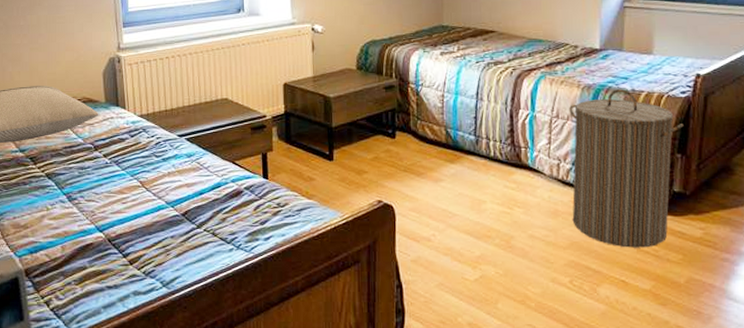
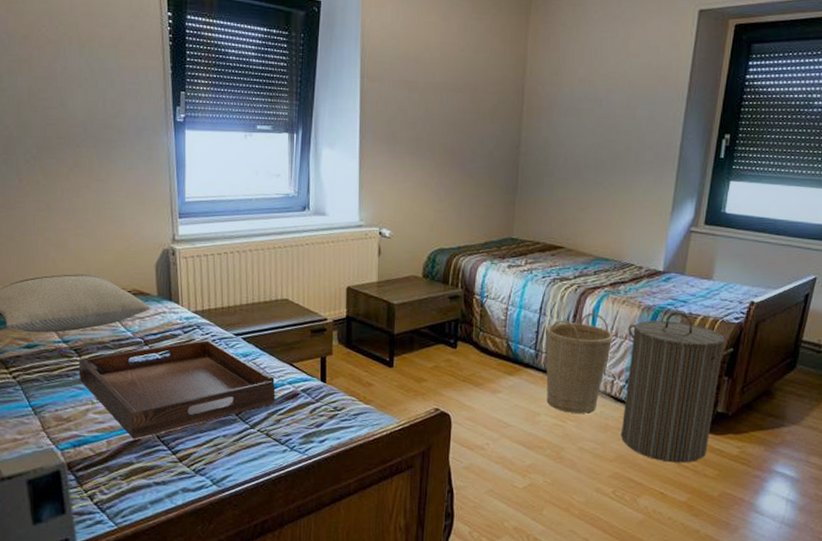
serving tray: none [34,142,220,243] -> present [79,339,276,438]
basket: none [483,96,555,199] -> present [544,313,613,414]

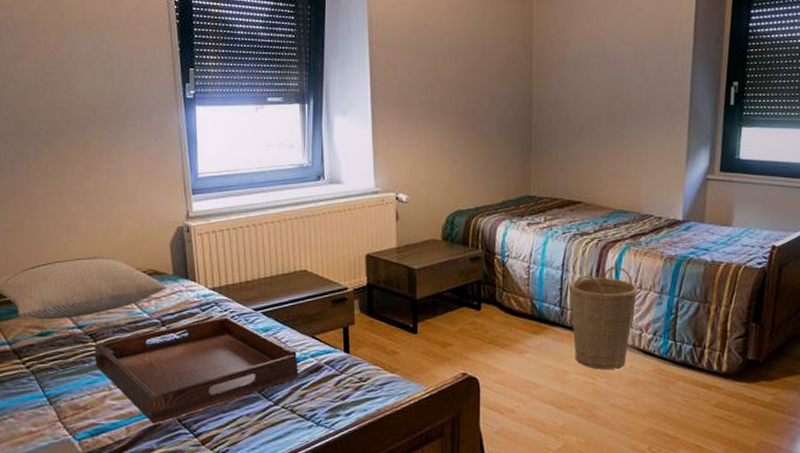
laundry hamper: present [620,312,734,463] -> none [652,260,759,414]

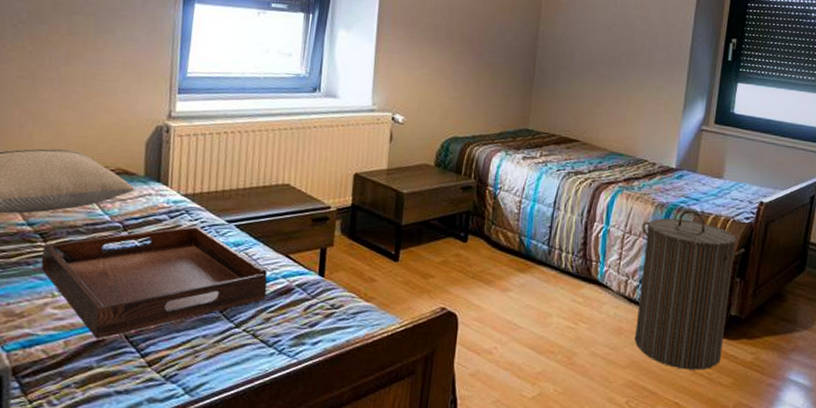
basket: present [568,267,638,369] -> none [558,209,627,315]
laundry hamper: none [652,260,759,414] -> present [634,210,745,370]

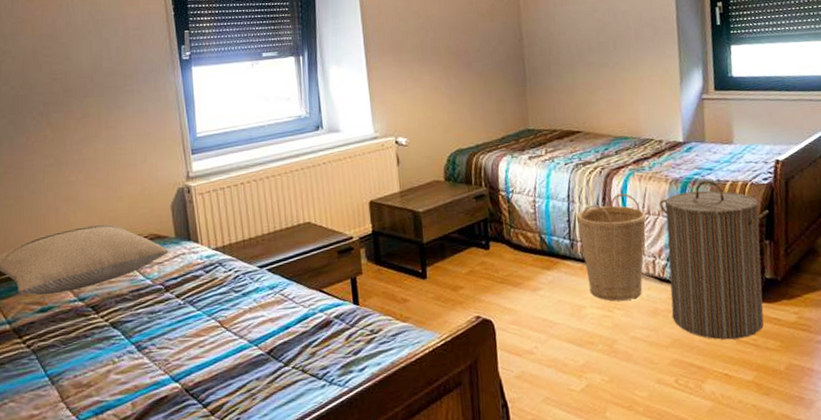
serving tray: present [41,226,268,338] -> none [97,276,308,396]
basket: none [558,209,627,315] -> present [576,193,647,302]

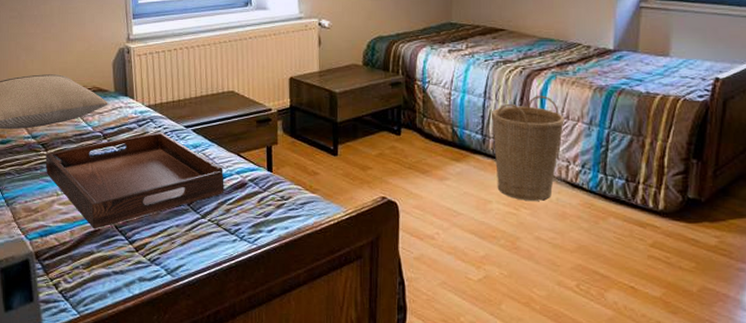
serving tray: none [97,276,308,396] -> present [45,132,224,228]
laundry hamper: present [659,180,769,340] -> none [580,91,701,254]

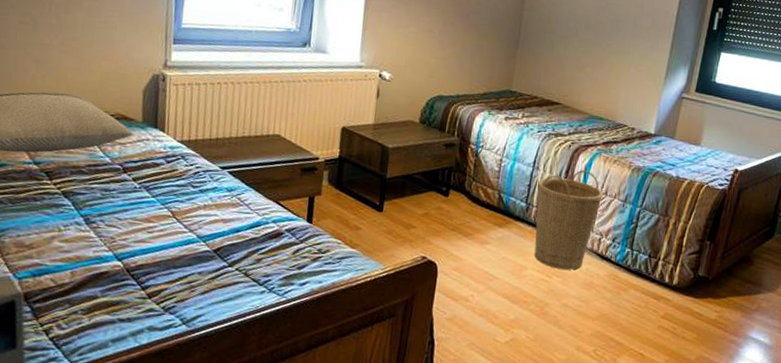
serving tray: present [45,132,224,228] -> none [48,170,259,271]

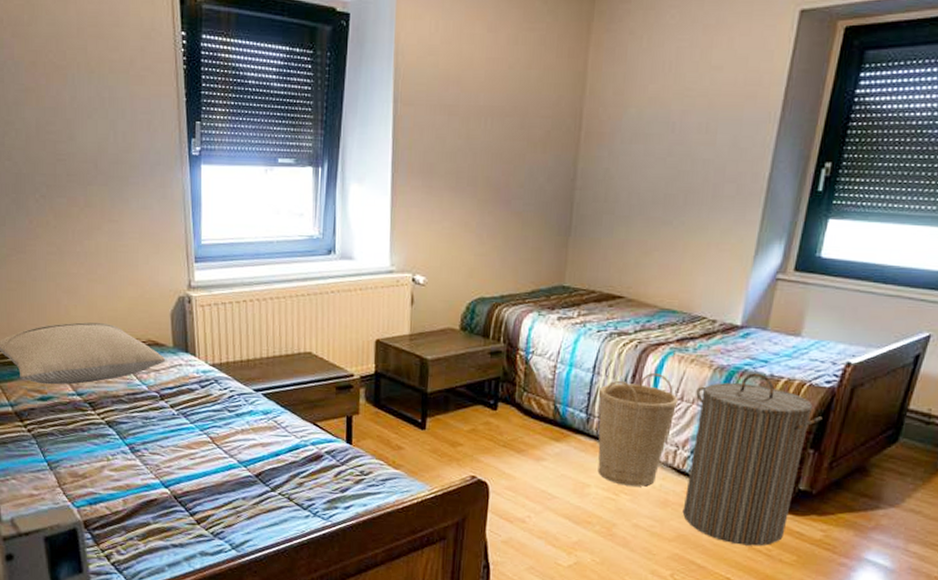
laundry hamper: none [604,174,717,325] -> present [682,373,823,546]

